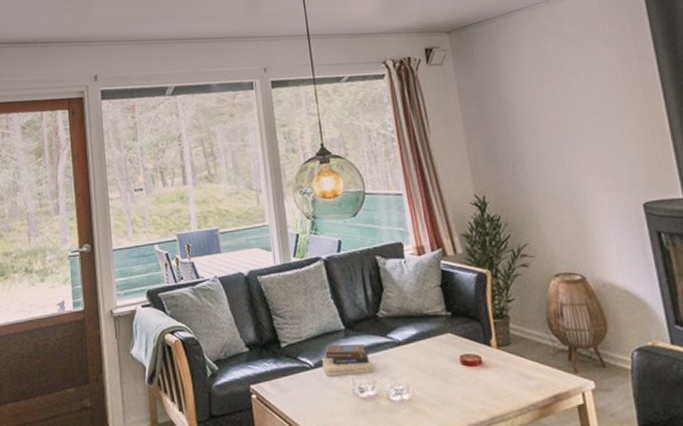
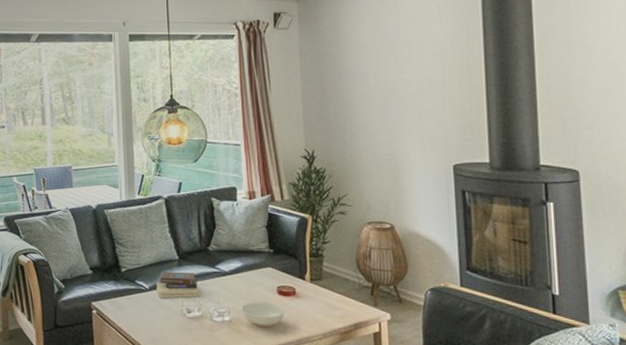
bowl: none [421,375,473,405] -> present [241,302,286,327]

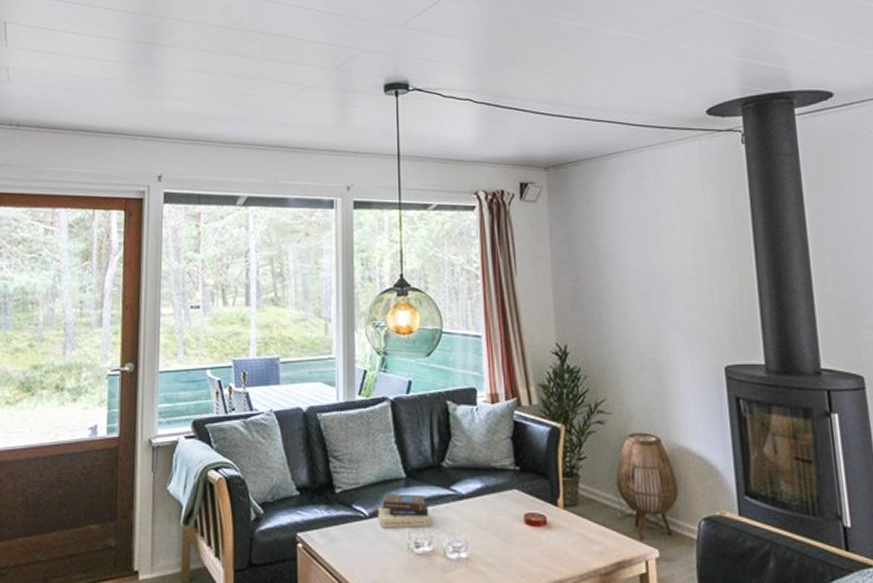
bowl: present [241,302,286,327] -> none [481,534,535,567]

